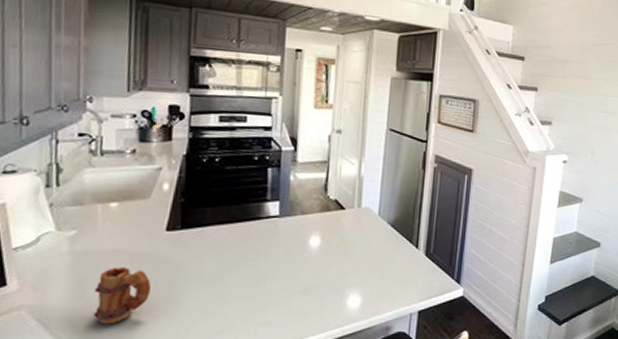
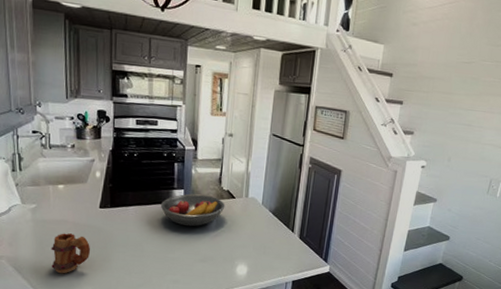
fruit bowl: none [248,206,332,249] -> present [160,193,225,227]

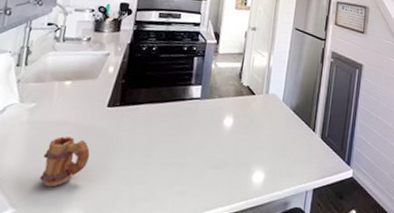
fruit bowl: present [160,193,225,227] -> none [174,90,244,127]

